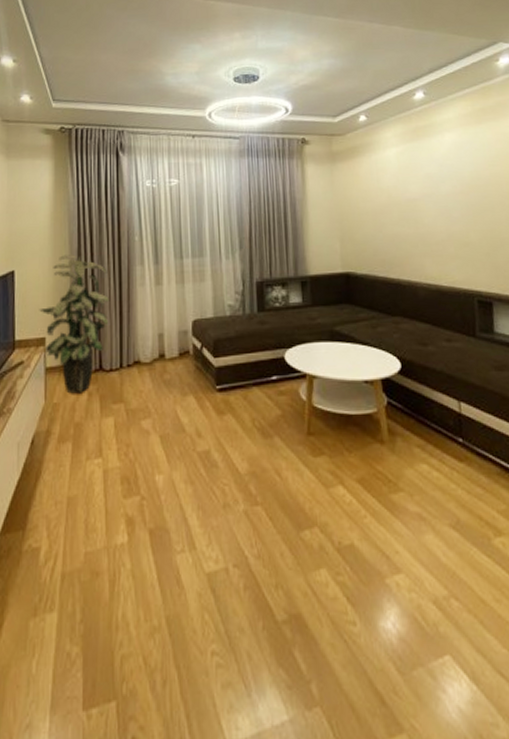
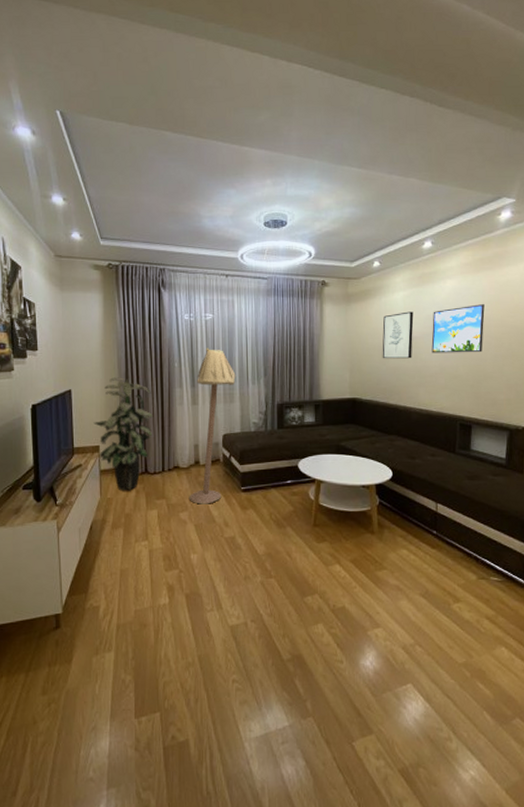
floor lamp: none [152,217,206,409] -> present [188,347,236,504]
wall art: none [375,170,413,225] -> present [382,311,414,359]
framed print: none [432,159,495,217] -> present [431,304,485,353]

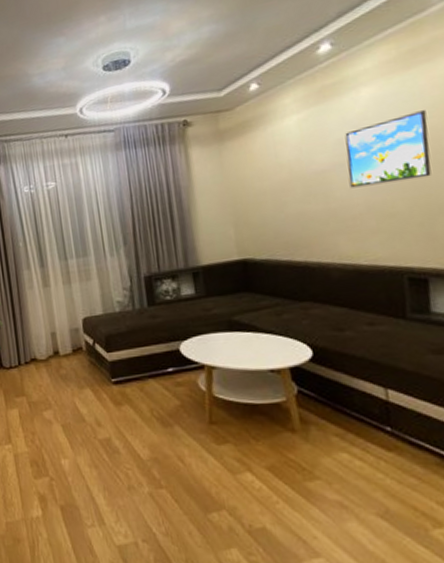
floor lamp: present [188,347,236,504] -> none [45,220,90,401]
wall art: present [382,311,414,359] -> none [272,138,322,205]

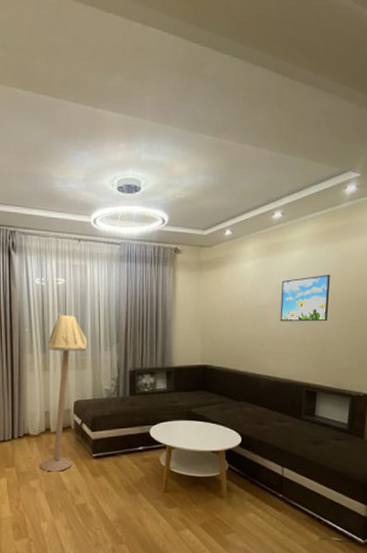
floor lamp: none [45,220,90,401] -> present [39,313,88,472]

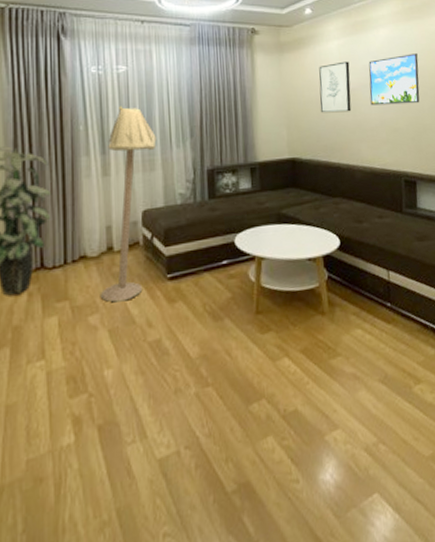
wall art: none [232,280,263,327] -> present [319,61,352,113]

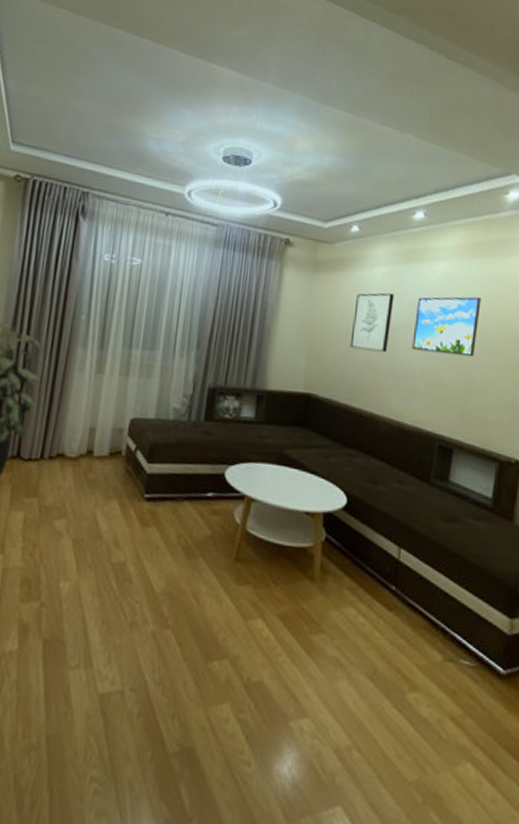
floor lamp: present [99,106,157,302] -> none [70,301,160,513]

